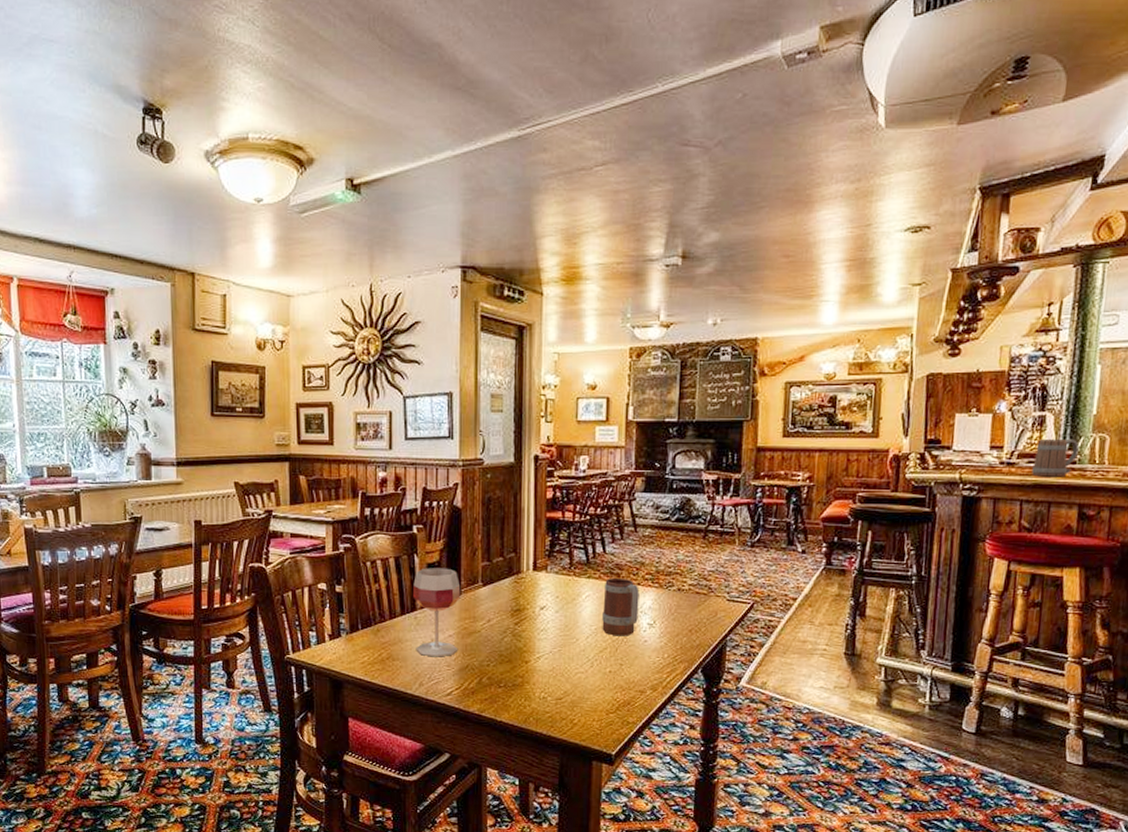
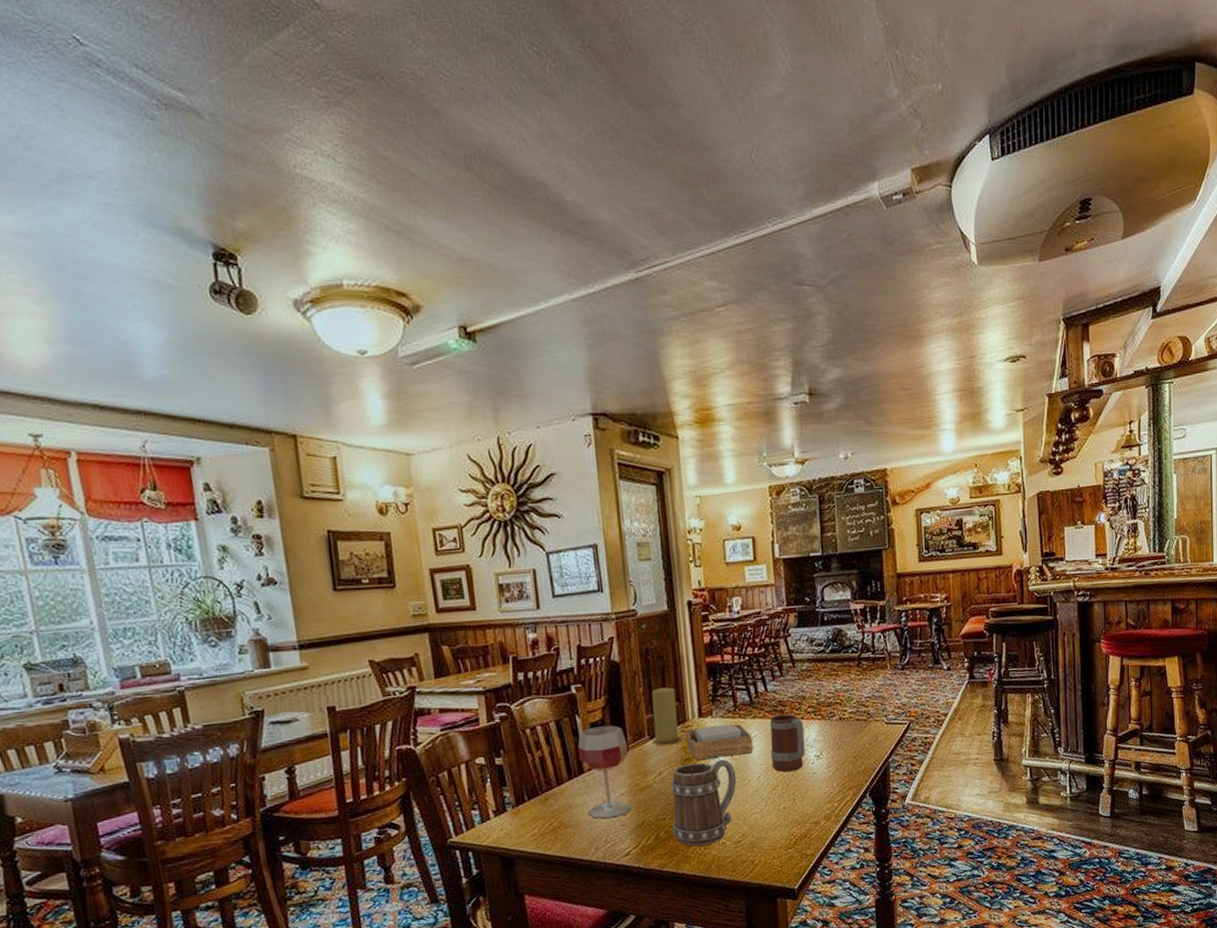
candle: none [484,538,515,594] -> present [651,687,683,747]
beer mug: none [496,614,565,697] -> present [670,759,737,847]
napkin holder: none [518,580,585,613] -> present [685,723,753,760]
beer mug: present [1032,439,1080,477] -> none [1132,542,1167,579]

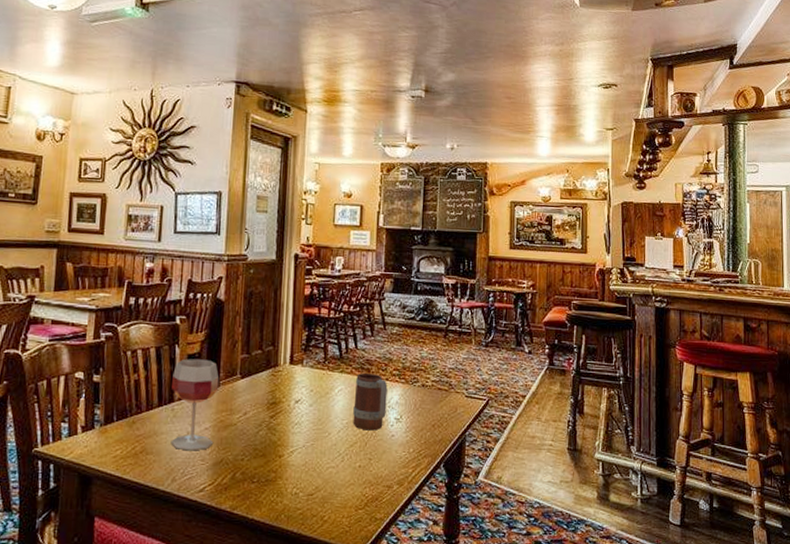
candle: present [651,687,683,747] -> none [242,331,272,387]
beer mug: present [670,759,737,847] -> none [249,407,318,493]
napkin holder: present [685,723,753,760] -> none [274,374,338,407]

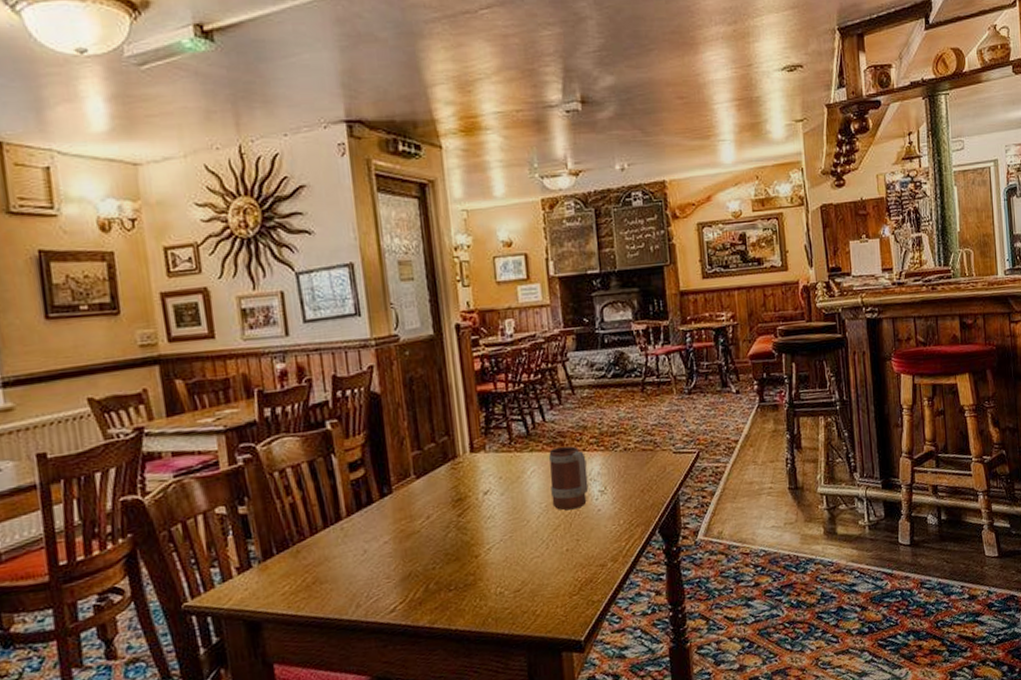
wineglass: present [170,359,219,451] -> none [334,464,398,572]

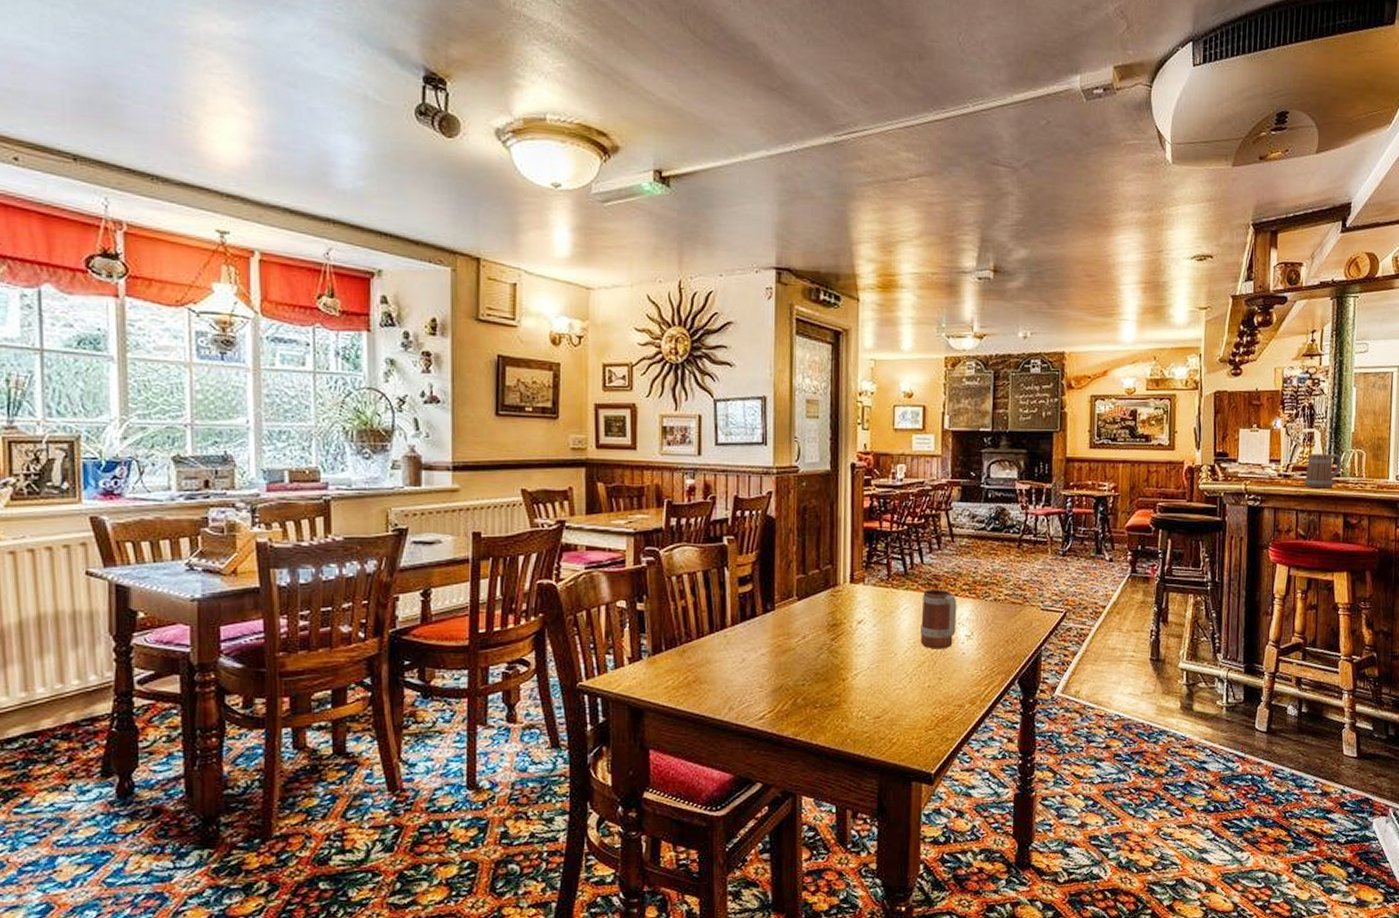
beer mug: none [918,256,952,294] -> present [1304,454,1342,489]

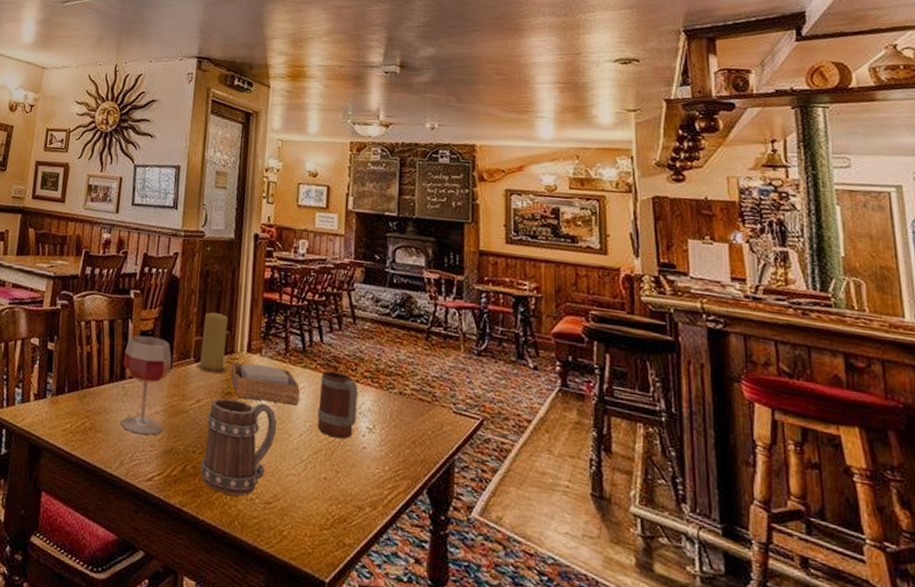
wineglass: none [722,582,774,678] -> present [120,335,172,436]
candle: none [799,549,832,609] -> present [195,312,228,375]
beer mug: none [811,629,883,717] -> present [200,397,277,496]
napkin holder: none [834,593,903,627] -> present [230,362,300,406]
beer mug: present [1304,454,1342,489] -> none [782,276,833,321]

